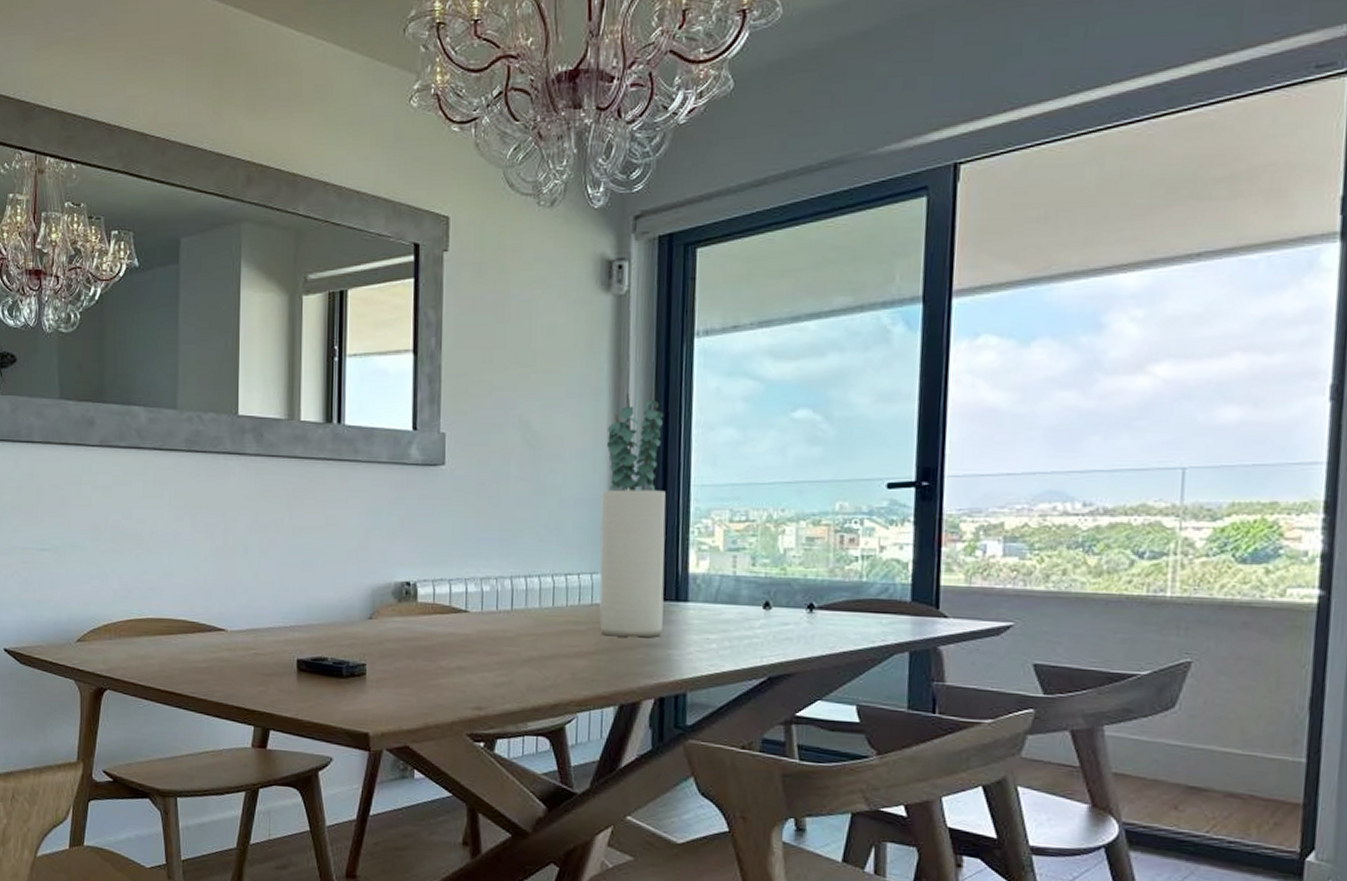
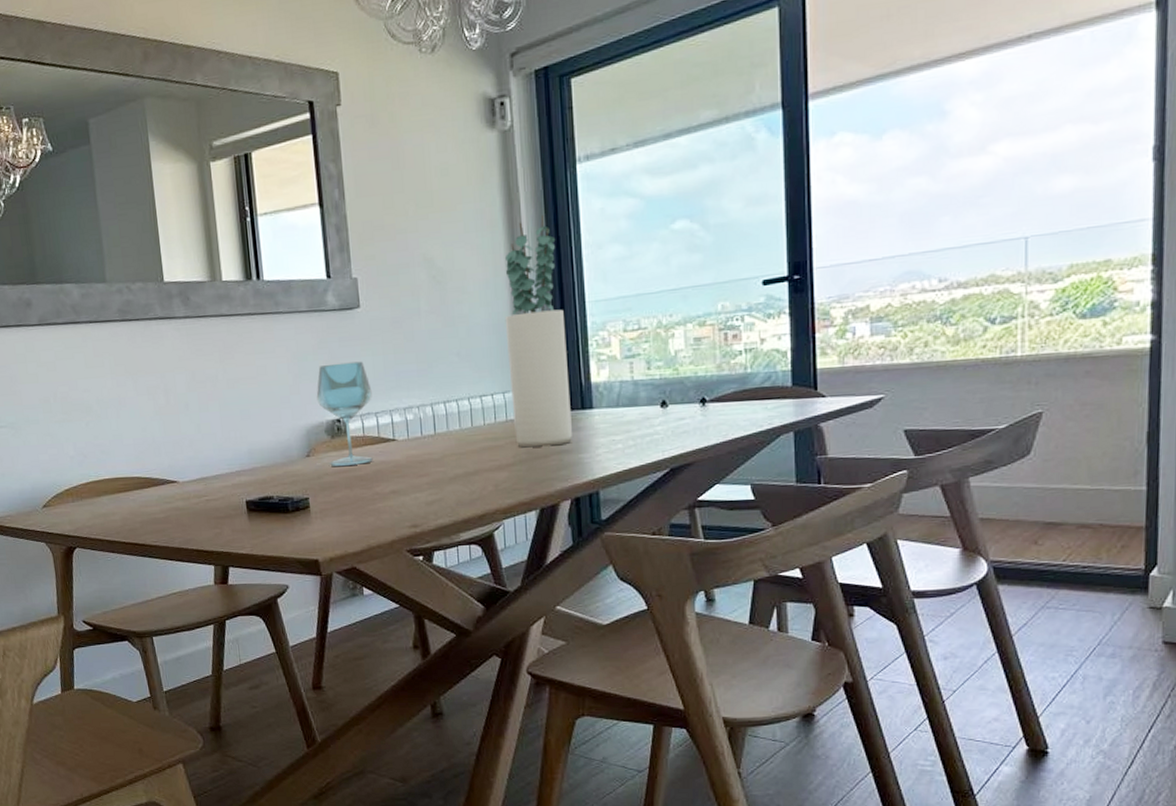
wine glass: none [387,521,448,634] -> present [316,361,373,466]

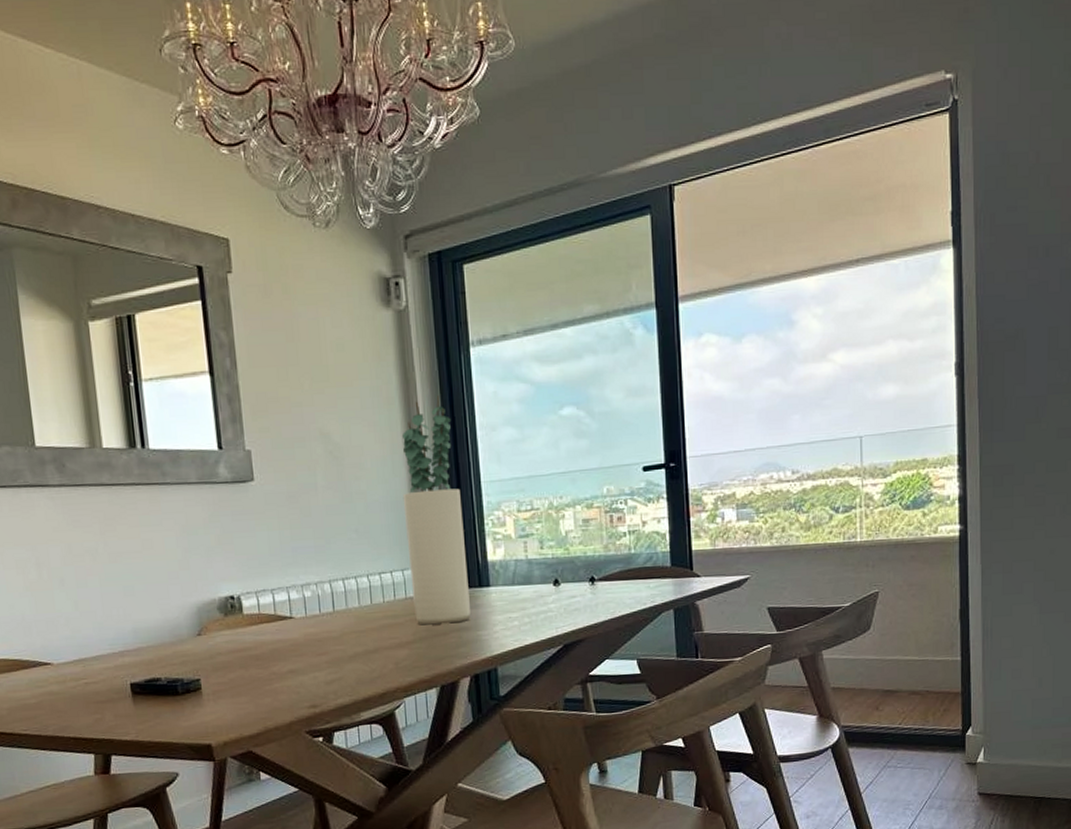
wine glass: present [316,361,373,466] -> none [207,536,269,645]

